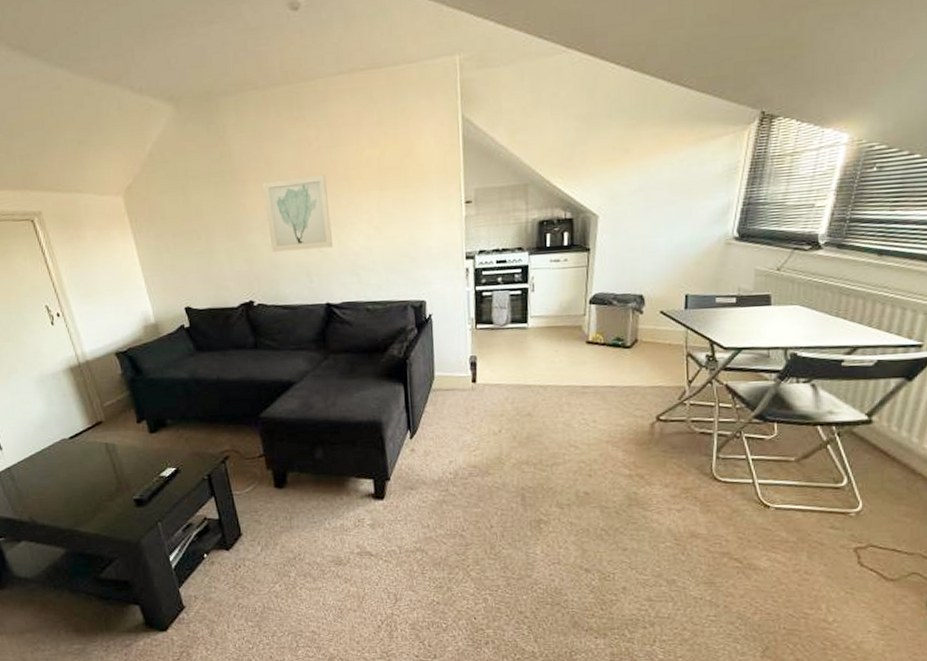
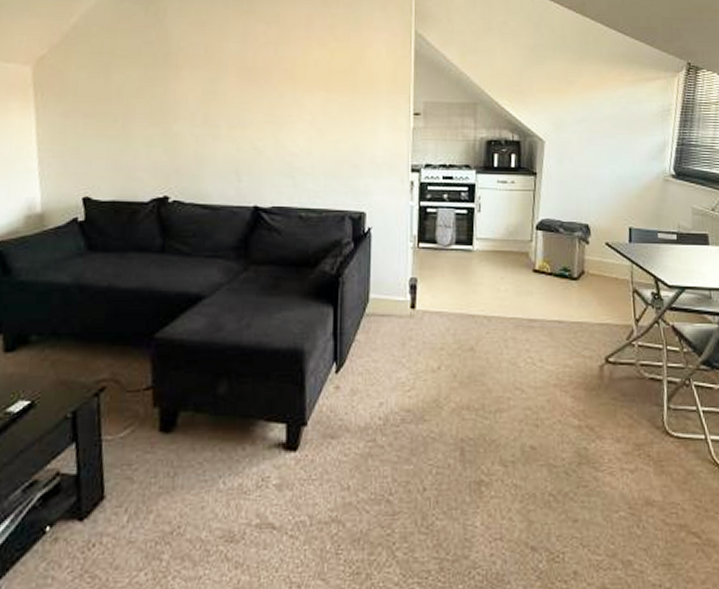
wall art: present [262,175,332,252] -> none [198,69,270,146]

